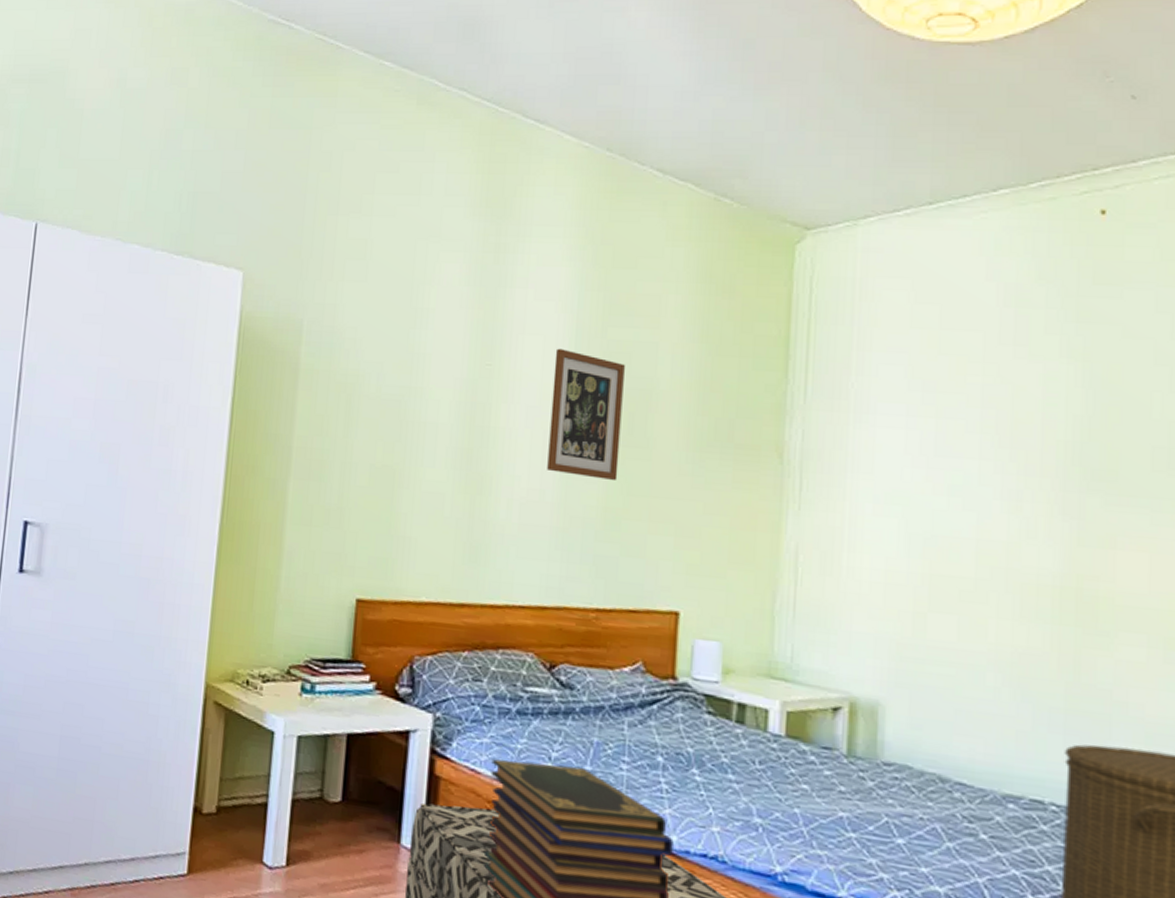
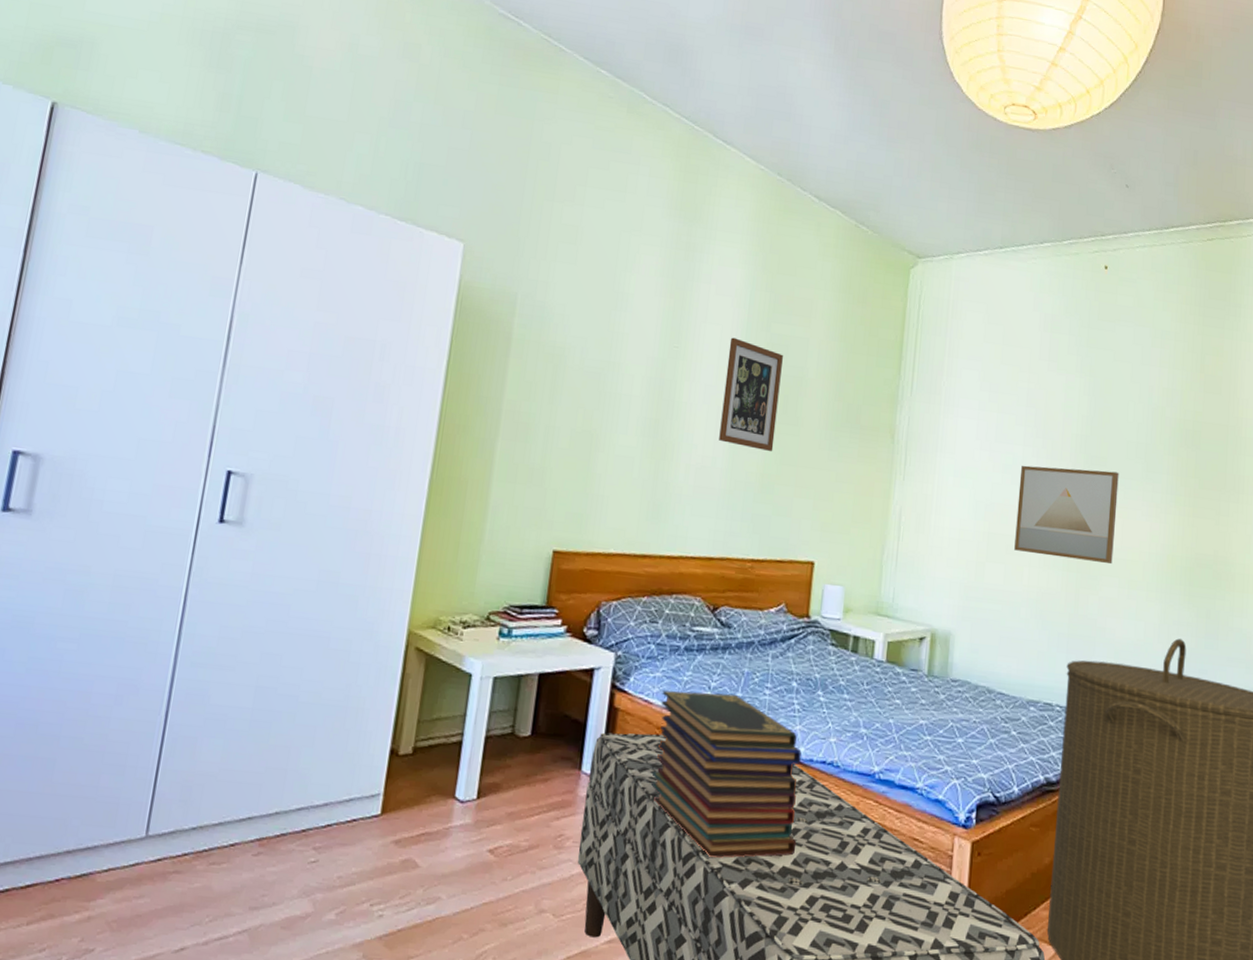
wall art: none [972,485,1140,615] -> present [1014,465,1119,564]

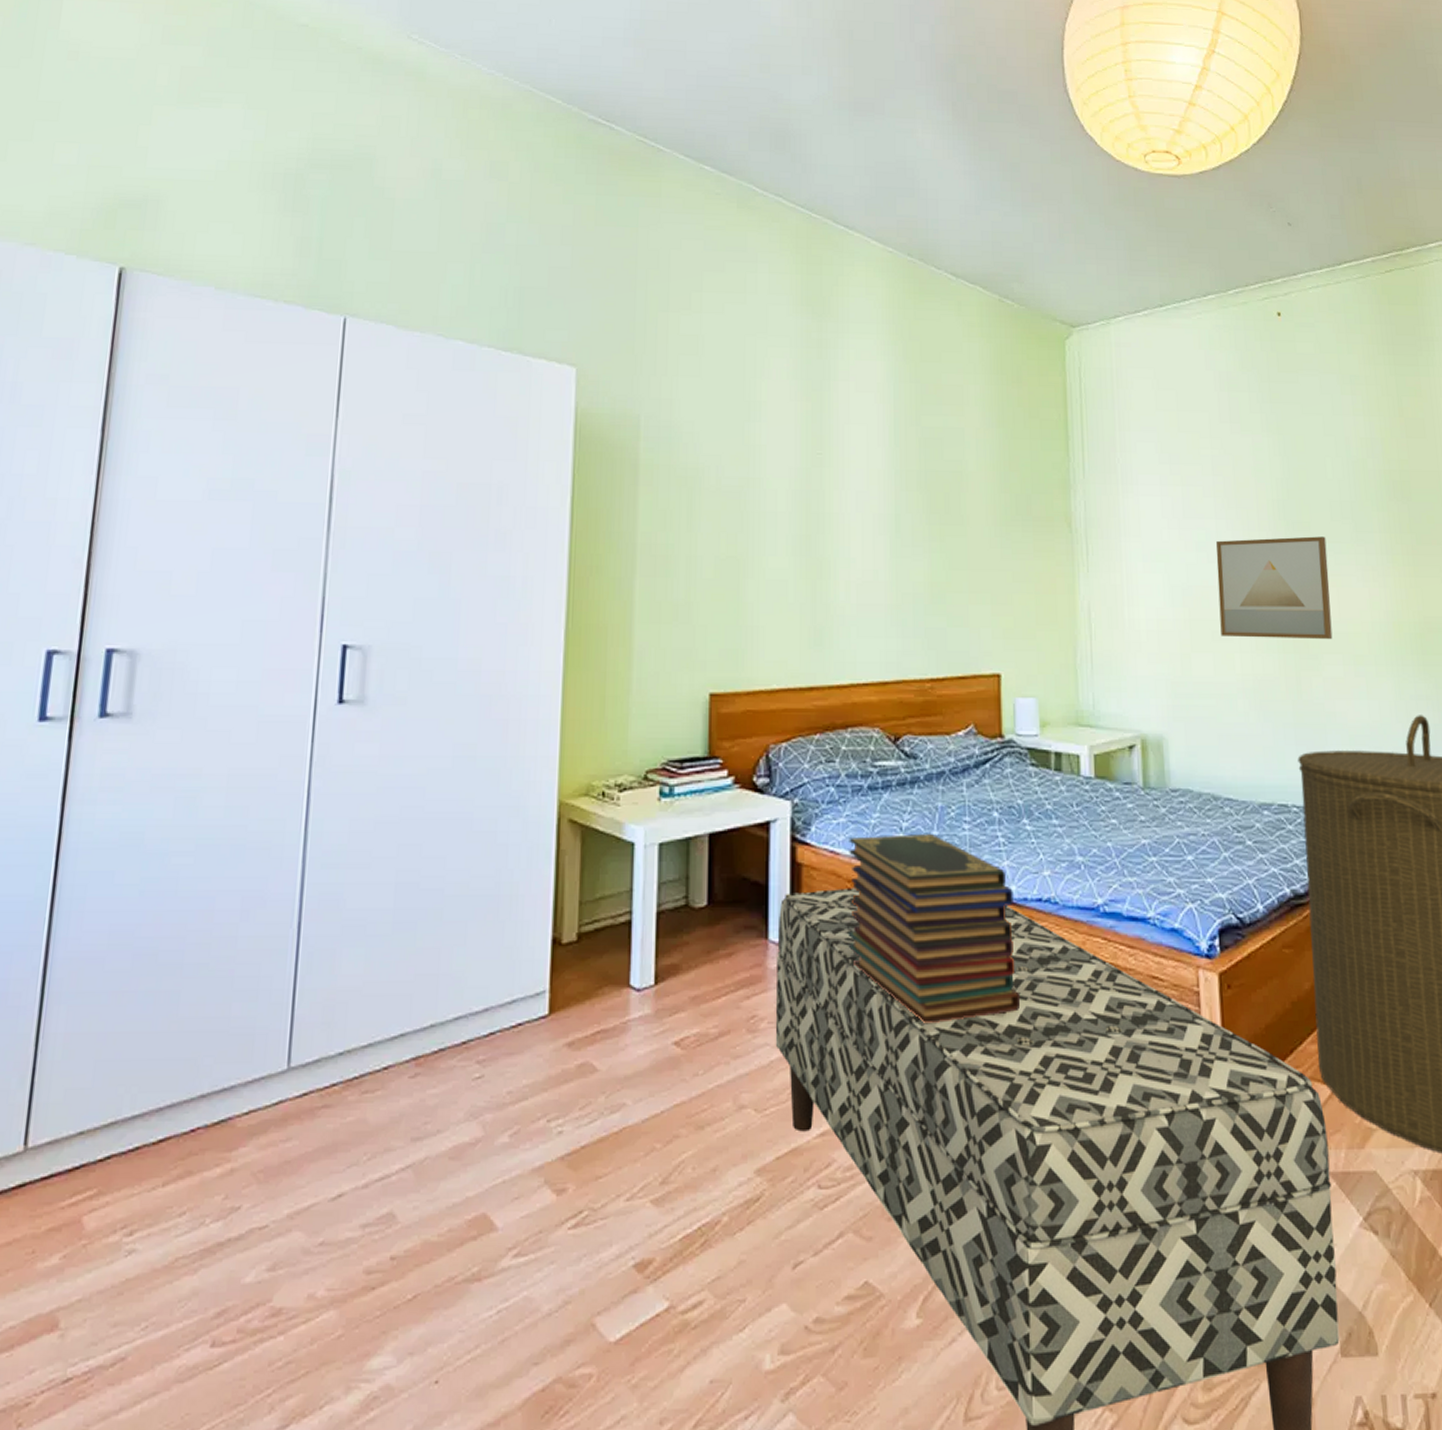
wall art: present [719,337,783,452] -> none [877,436,940,558]

